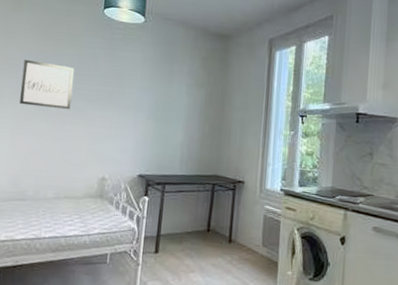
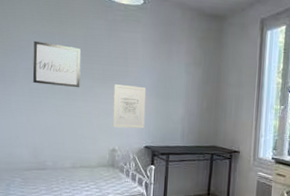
wall art: none [104,106,143,155] -> present [112,84,146,129]

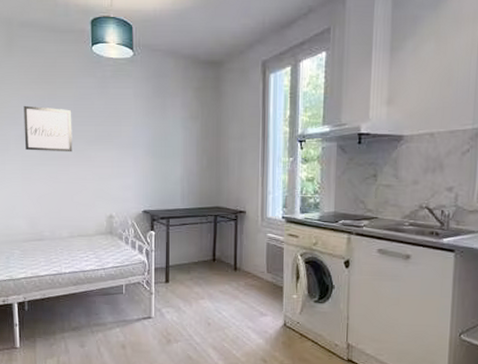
wall art: present [112,84,146,129] -> none [107,146,142,193]

